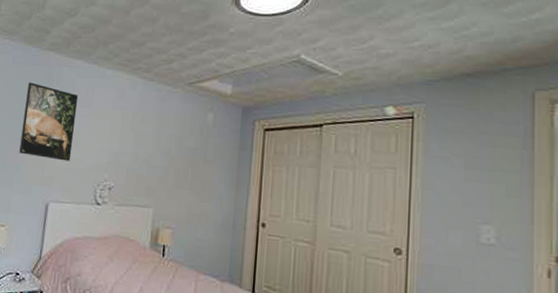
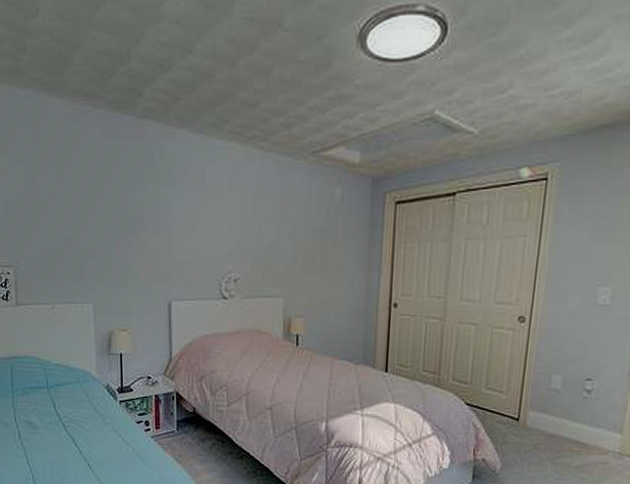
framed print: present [19,82,79,162] -> none [126,161,189,254]

